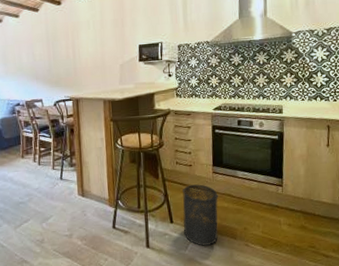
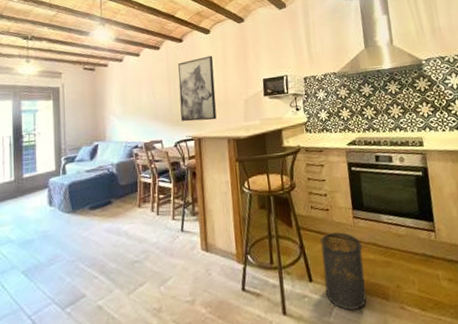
wall art: none [57,19,94,83] -> present [178,55,217,122]

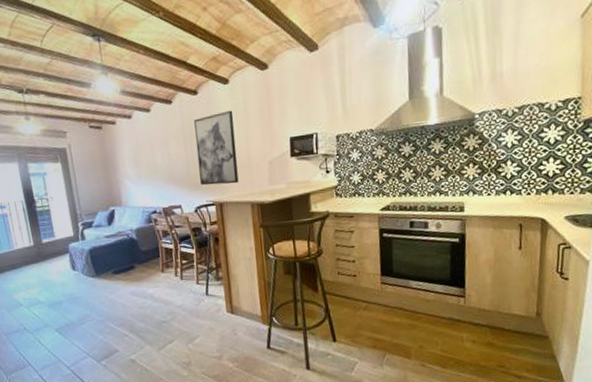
trash can: present [320,232,368,311] -> none [346,297,390,367]

